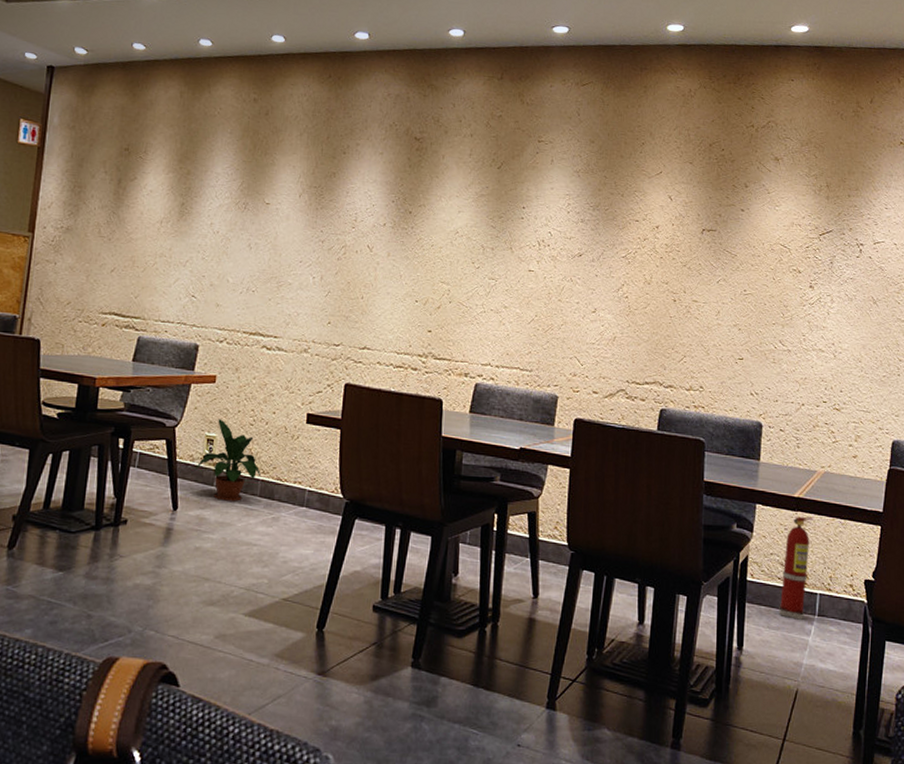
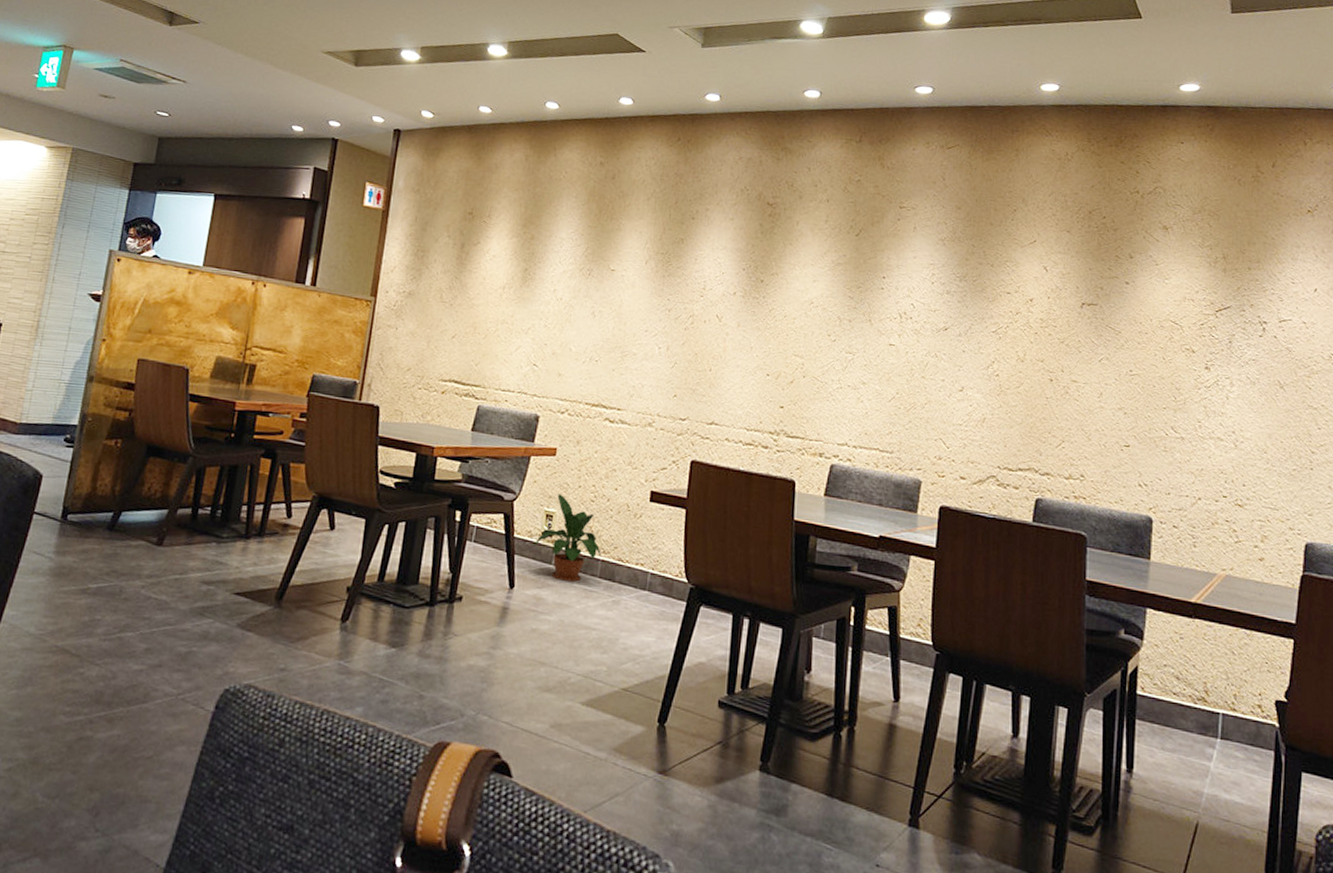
fire extinguisher: present [779,517,813,620] -> none [1174,625,1214,742]

